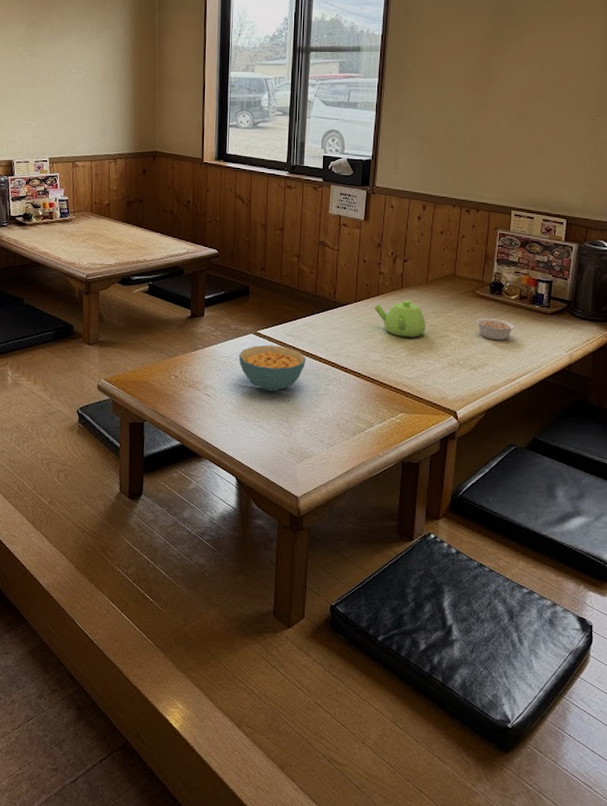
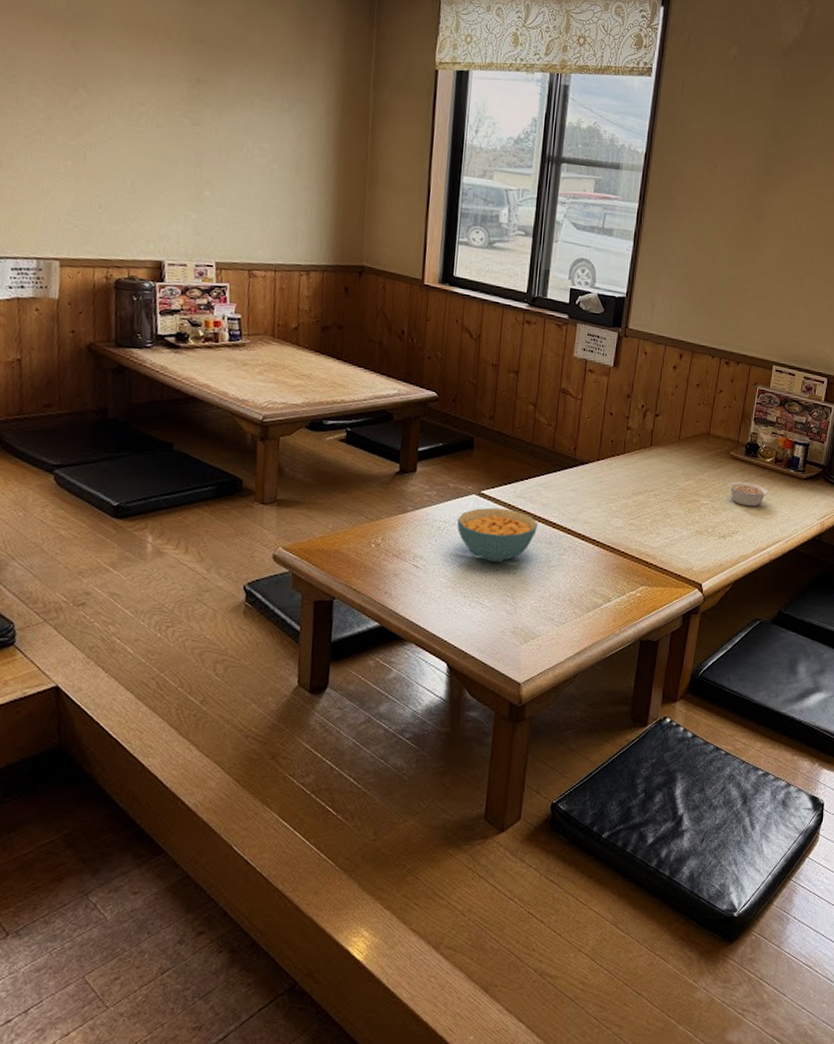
teapot: present [374,300,426,337] -> none [619,460,675,502]

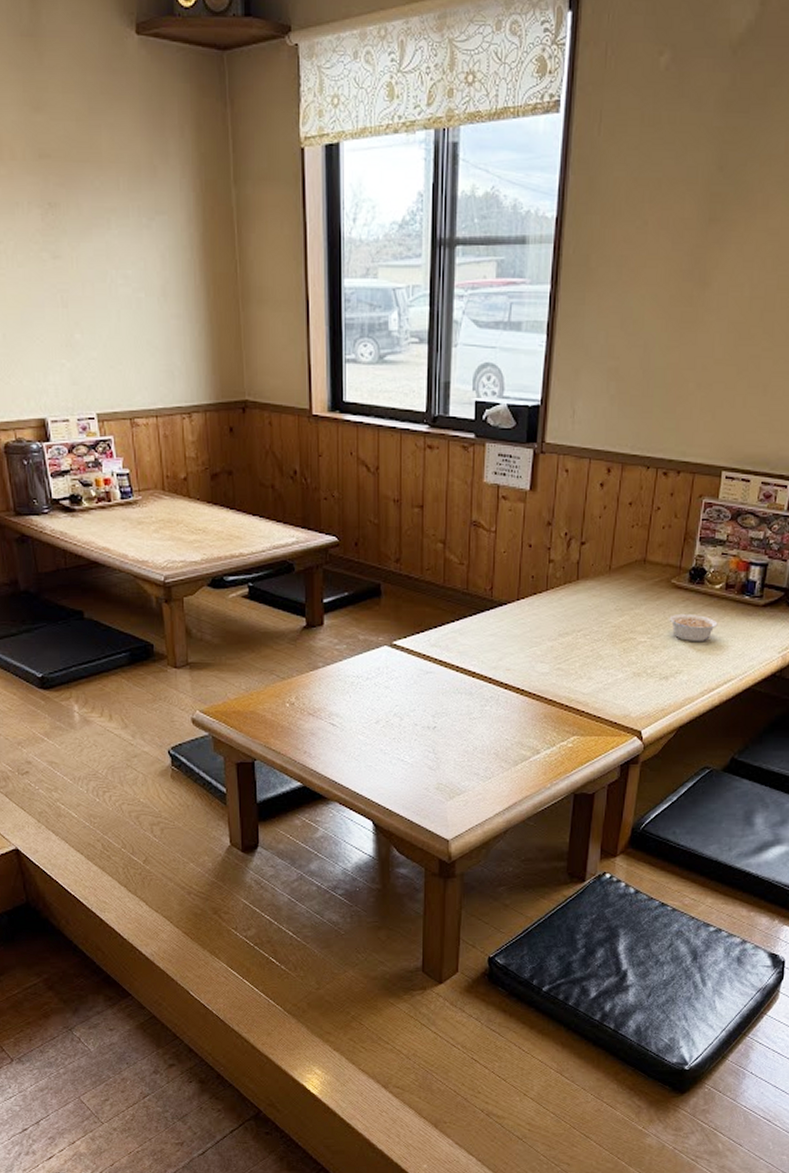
cereal bowl: present [456,507,539,562] -> none [370,659,457,716]

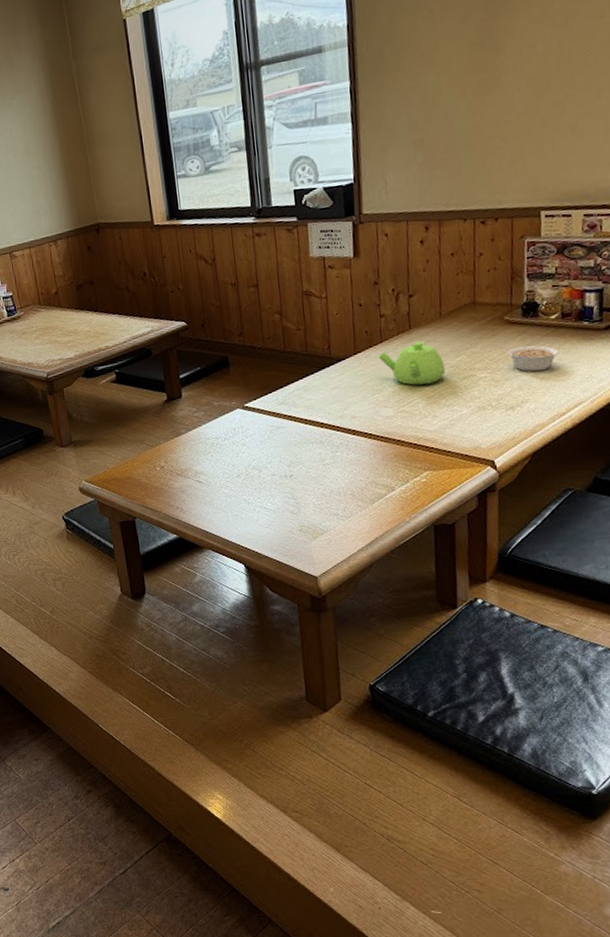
teapot: none [542,595,607,642] -> present [378,341,446,385]

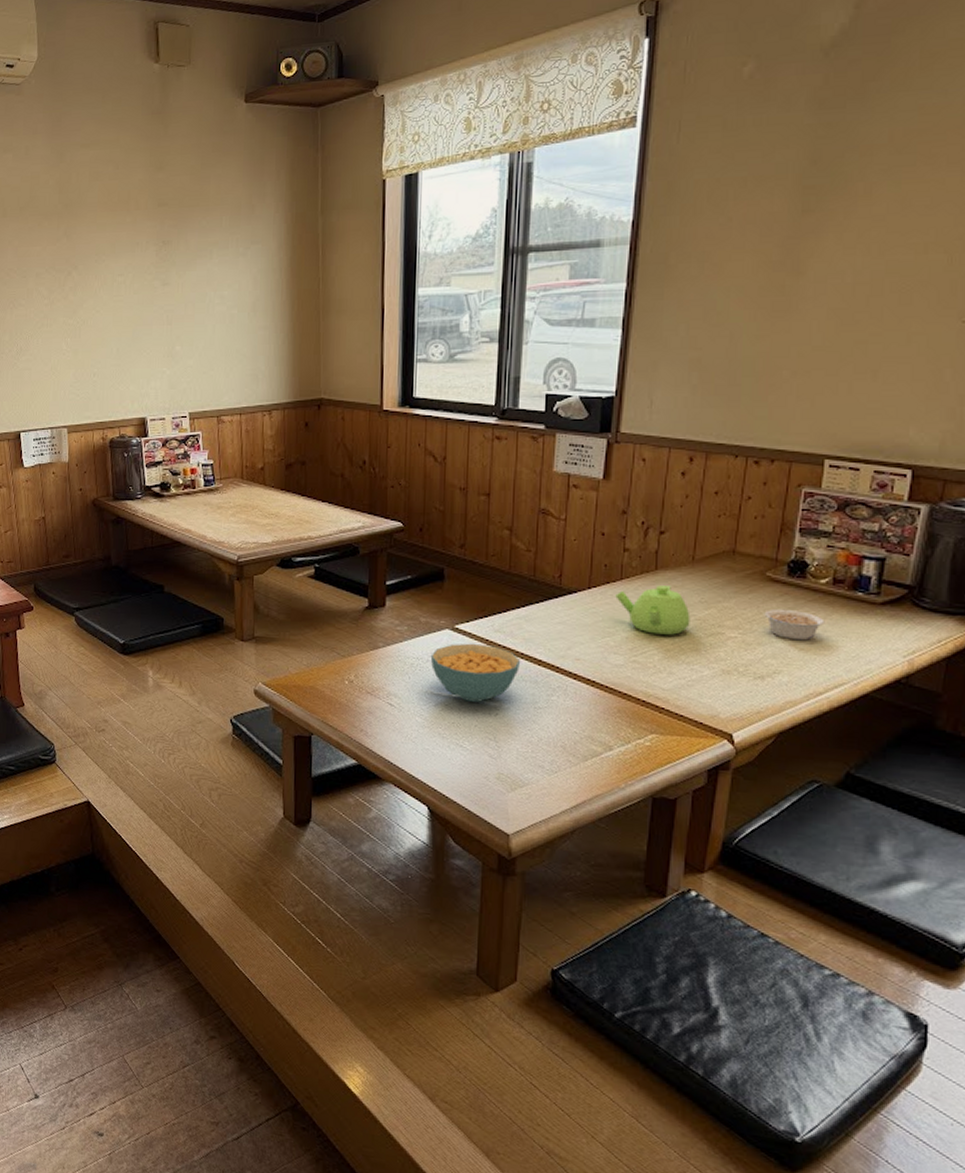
cereal bowl: none [227,417,306,469] -> present [430,643,521,702]

